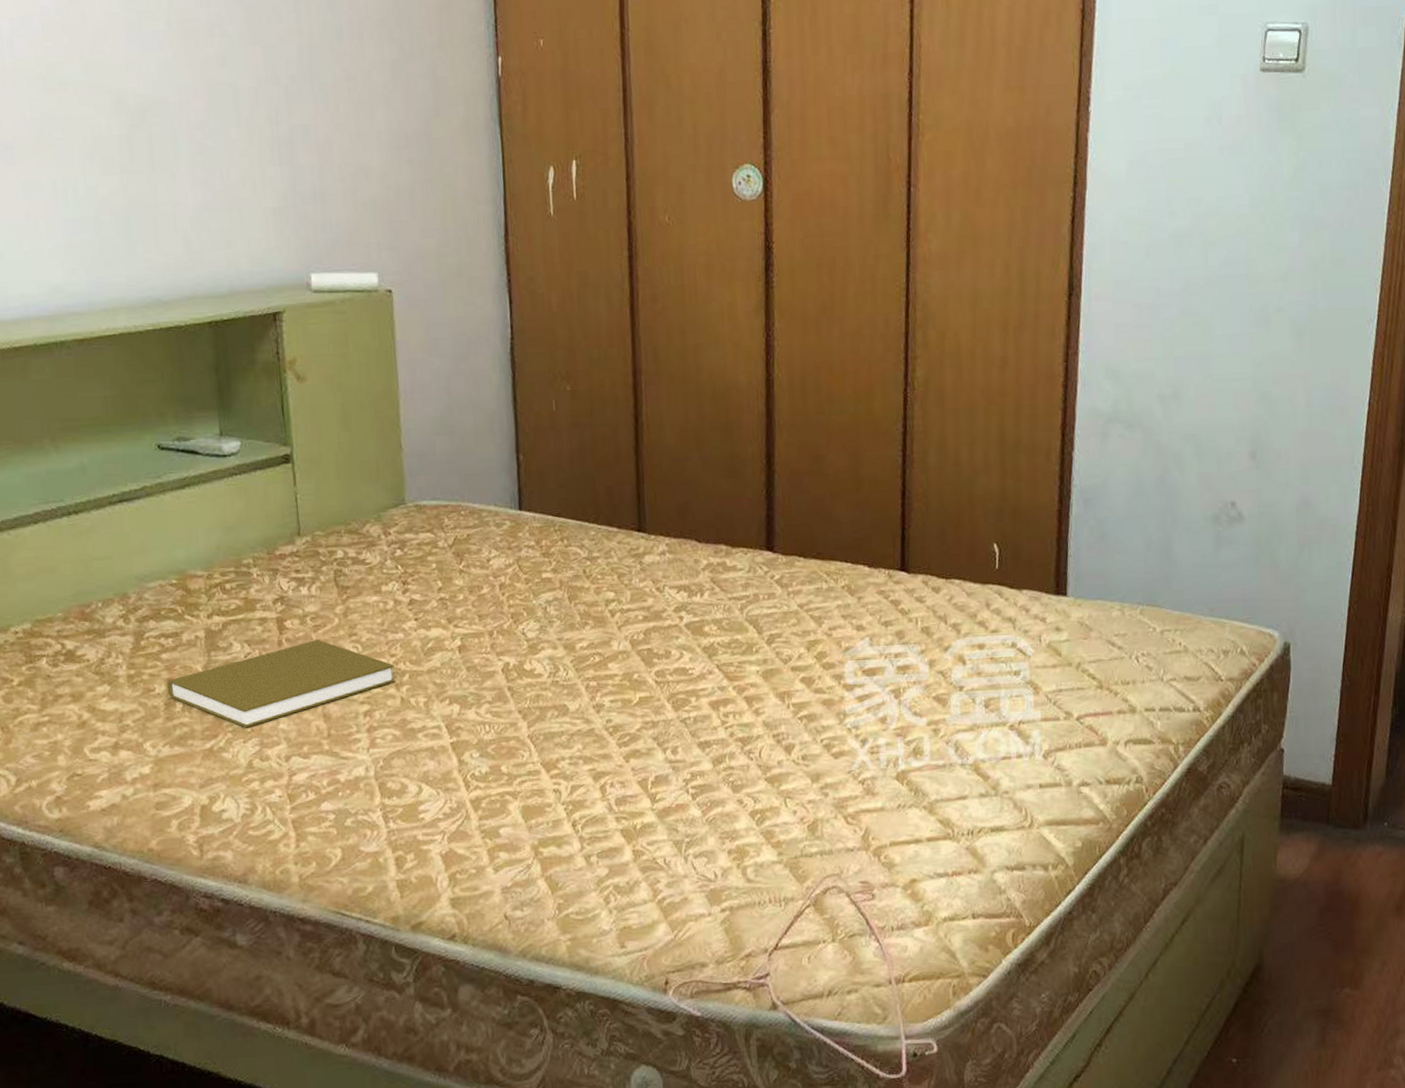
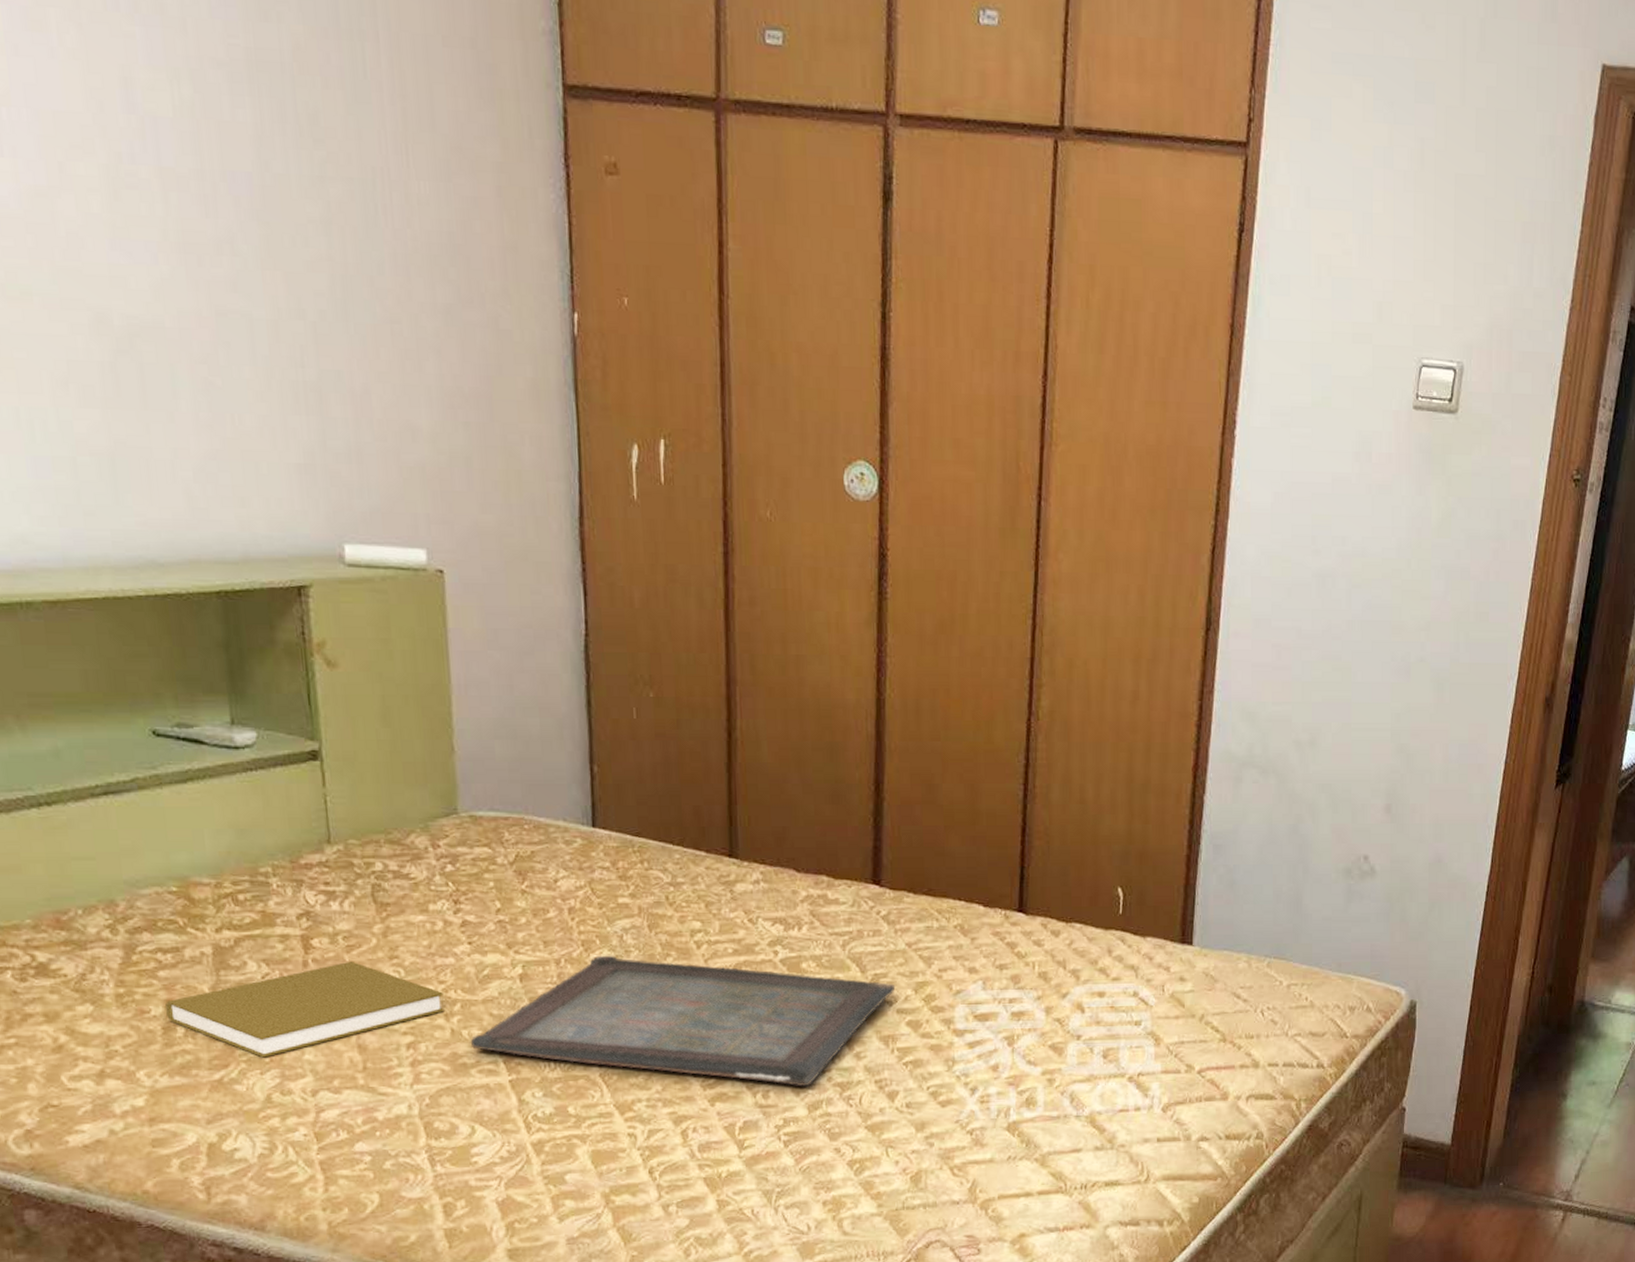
serving tray: none [417,625,790,743] -> present [470,955,896,1087]

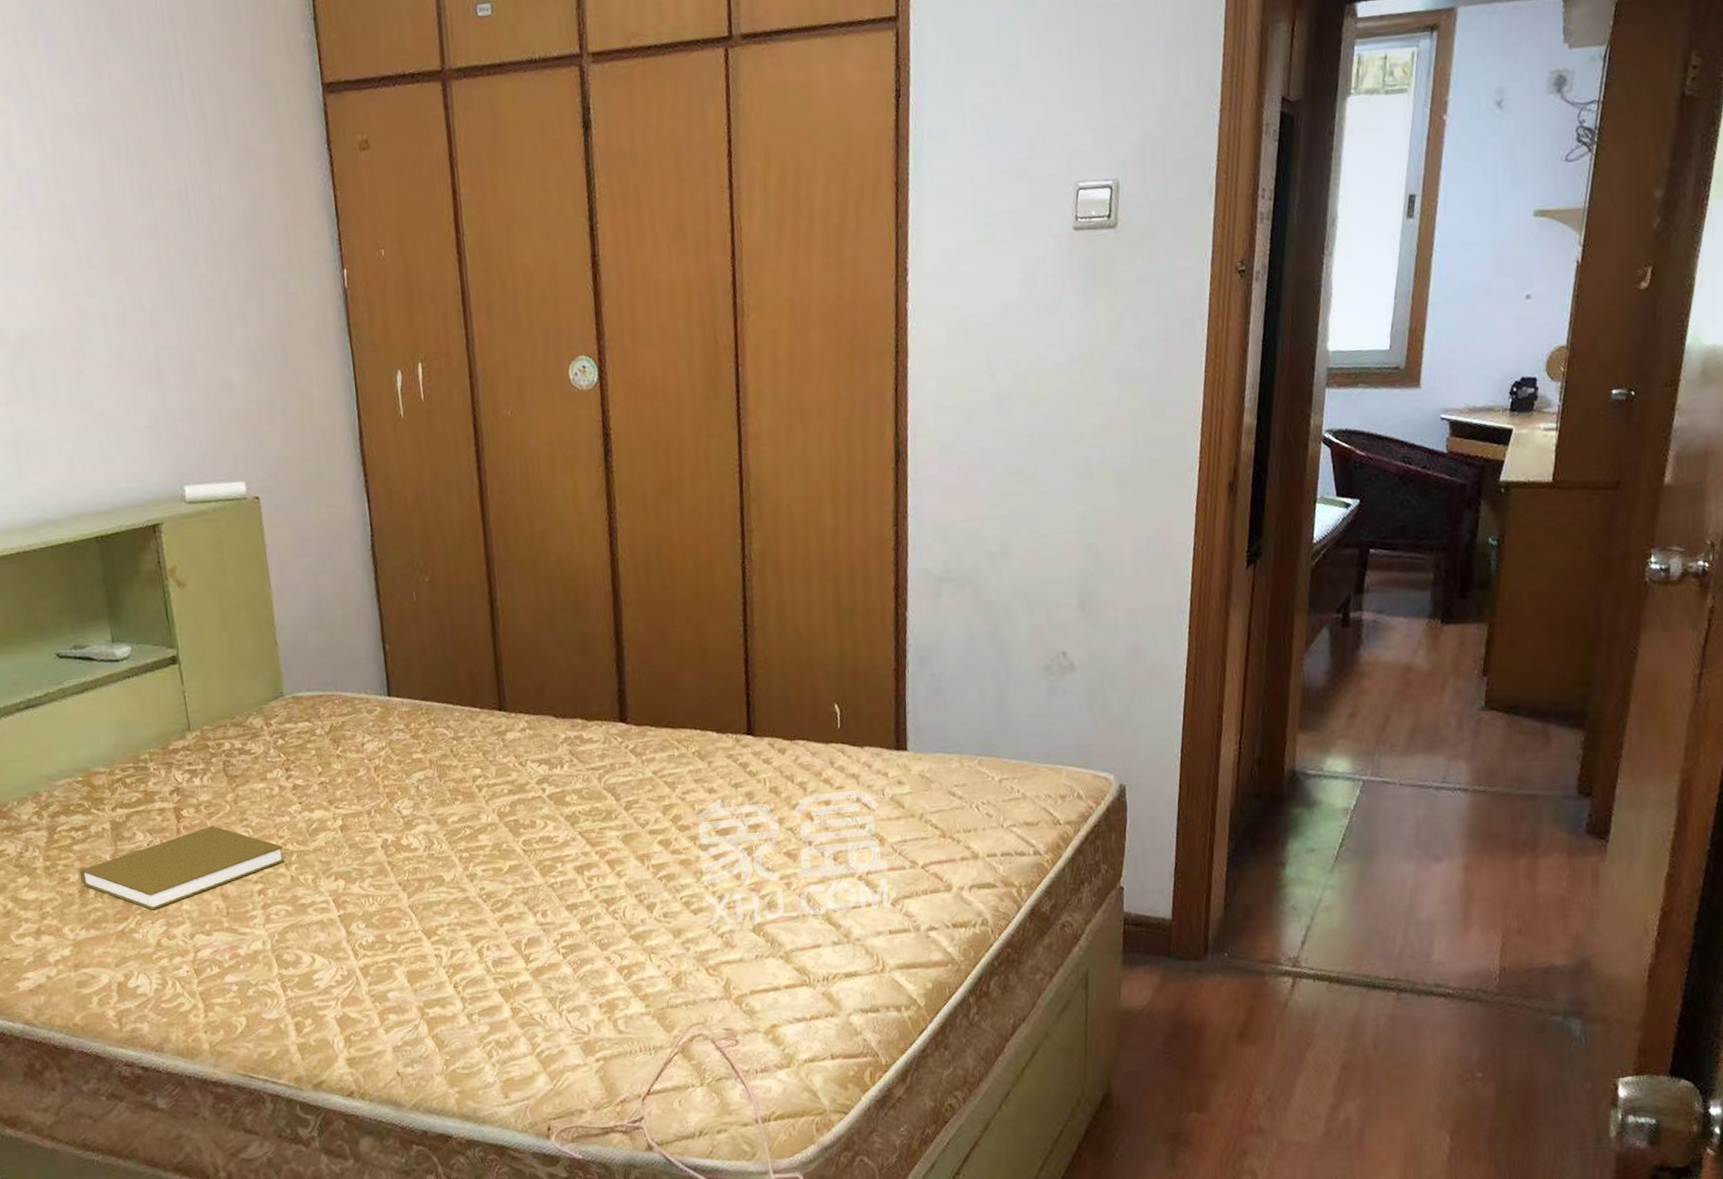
serving tray: present [470,955,896,1087] -> none [306,803,646,905]

